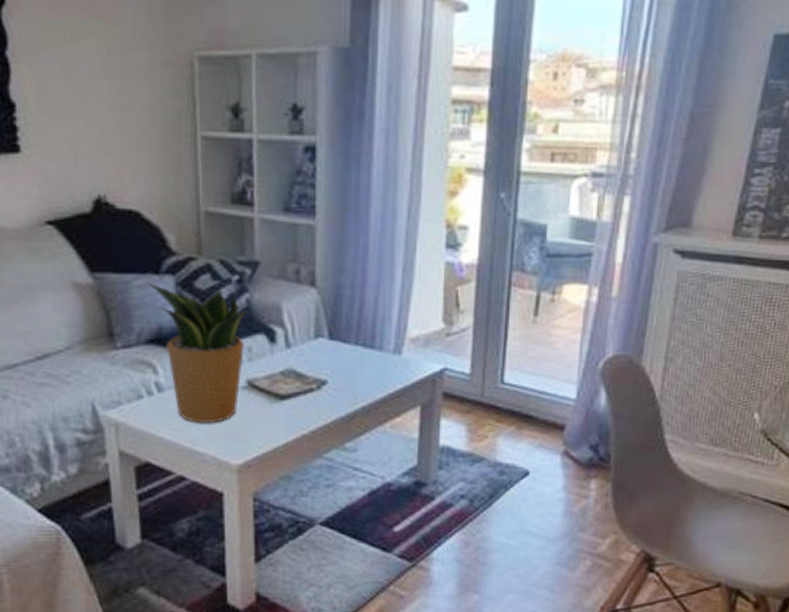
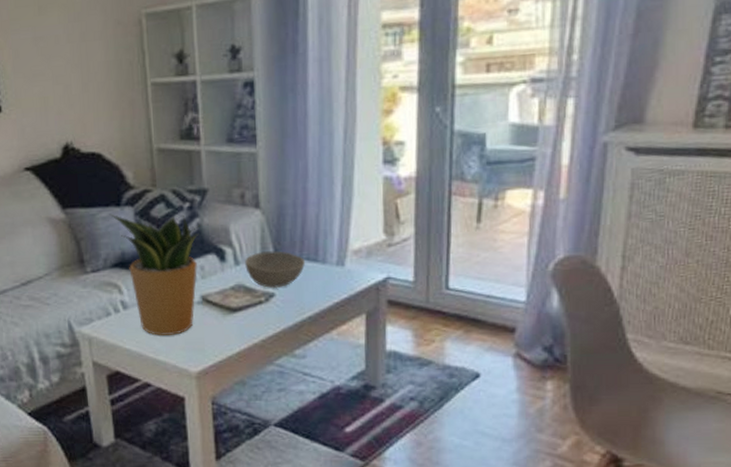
bowl: none [297,334,362,376] -> present [245,251,306,289]

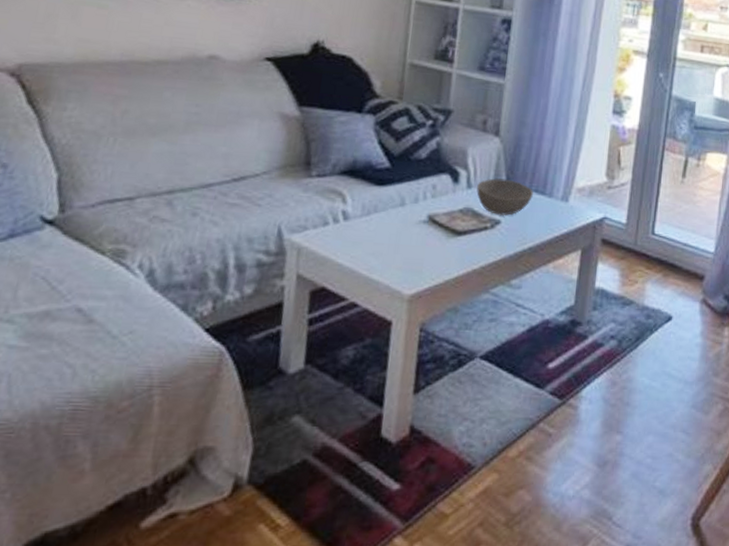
potted plant: present [109,214,200,336] -> none [348,119,439,253]

